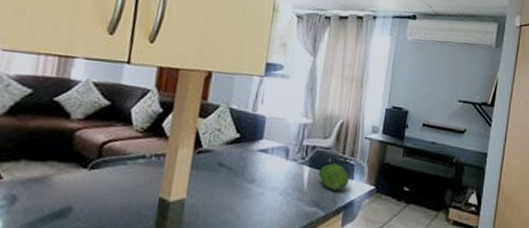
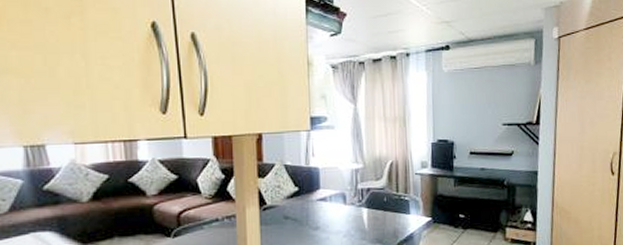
fruit: present [318,163,349,191] -> none [376,202,406,227]

